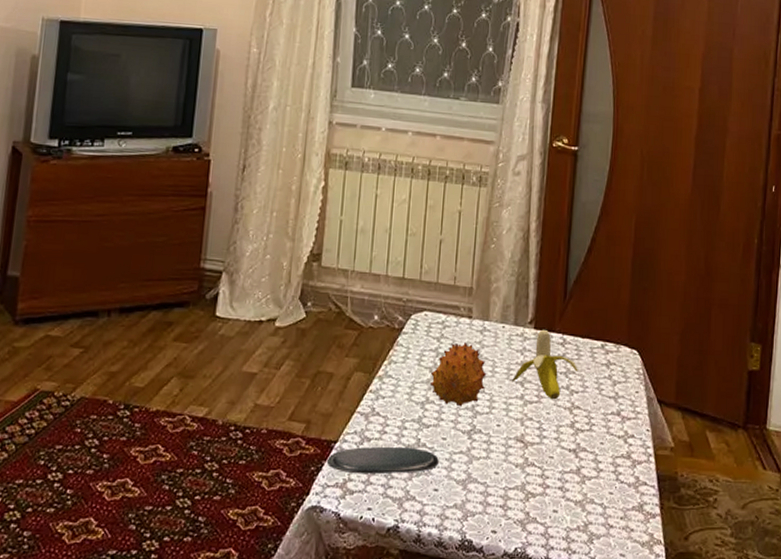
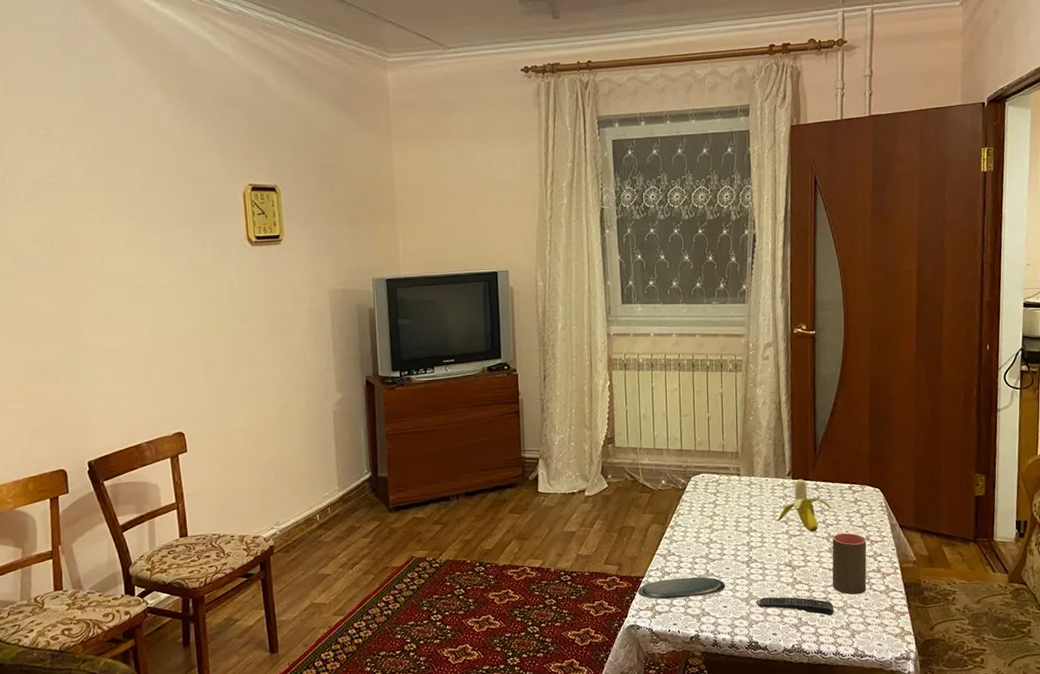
fruit: present [430,342,487,407] -> none [711,494,757,544]
remote control: none [475,480,571,512] -> present [756,597,834,616]
cup: none [571,404,617,486] -> present [832,533,867,595]

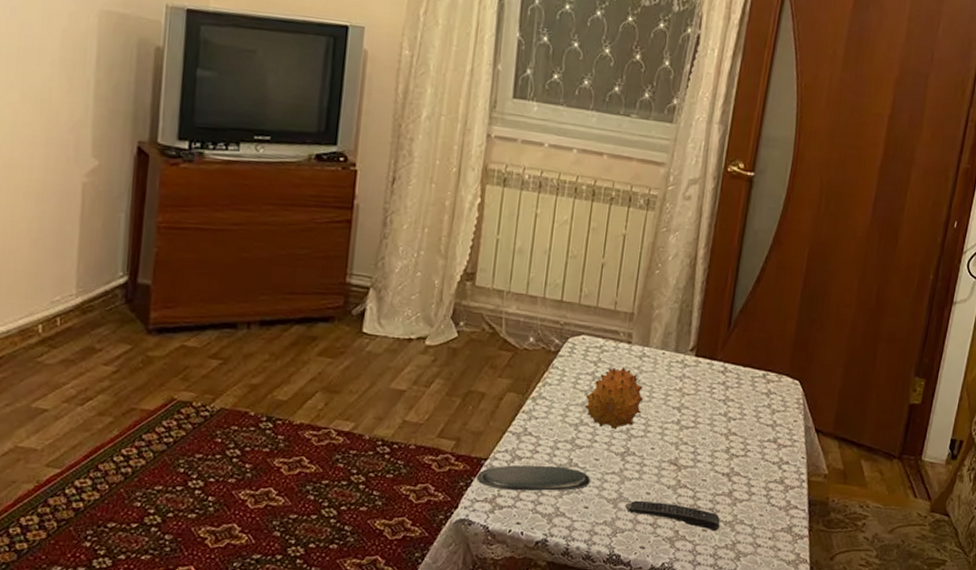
fruit: none [711,494,757,544] -> present [585,367,644,430]
banana: present [778,479,831,533] -> none [669,357,738,426]
cup: present [832,533,867,595] -> none [722,430,773,509]

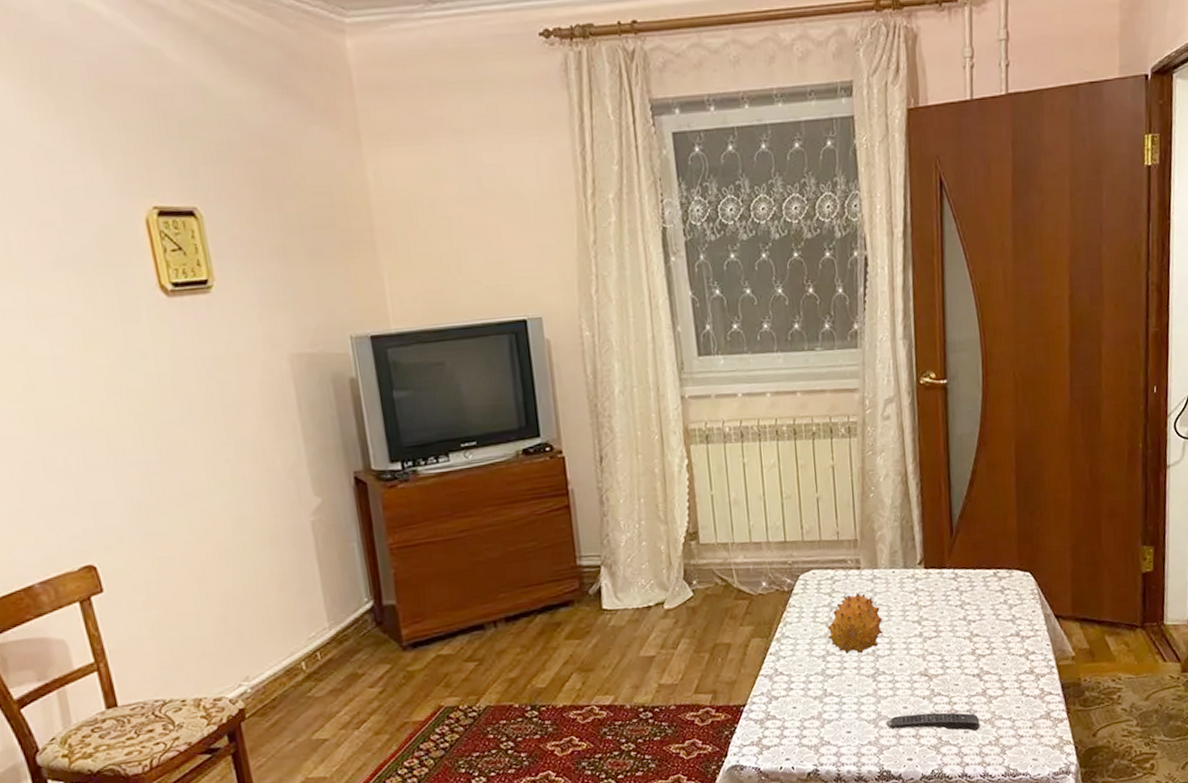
oval tray: present [476,465,590,491] -> none [738,697,848,731]

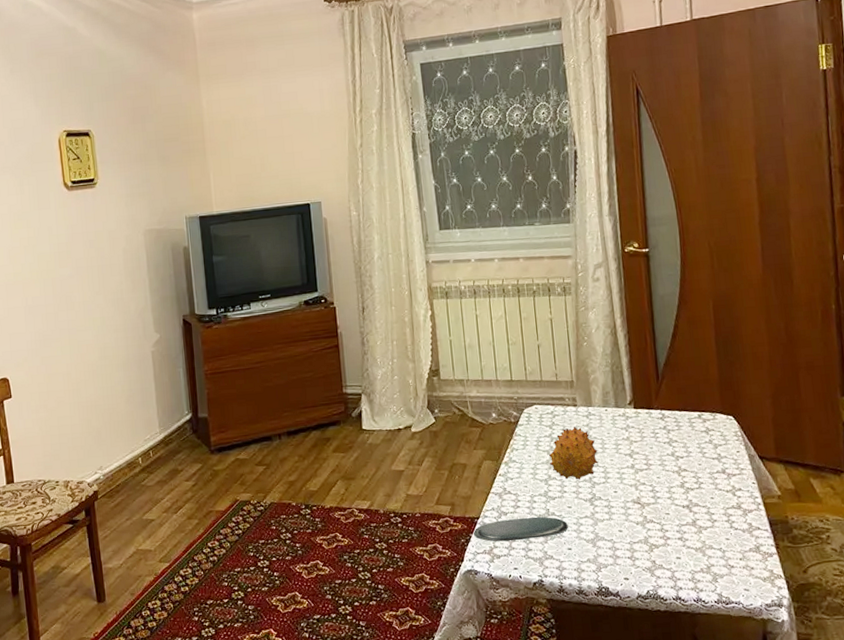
oval tray: none [738,697,848,731] -> present [473,516,568,542]
remote control: present [886,712,980,732] -> none [603,537,692,558]

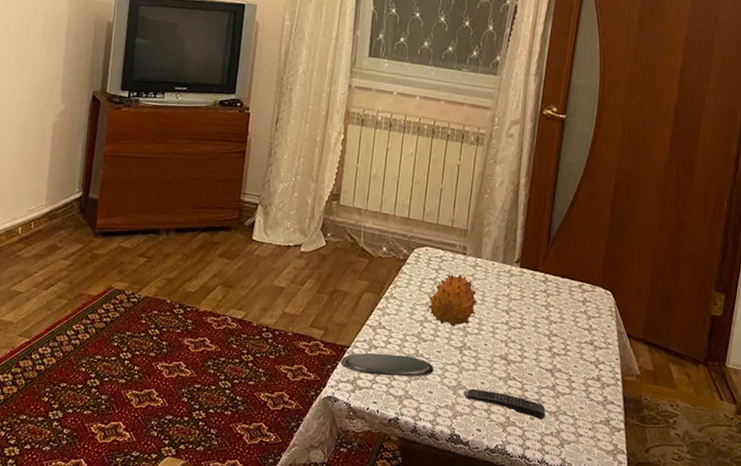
remote control: none [603,537,692,558] -> present [464,388,546,420]

